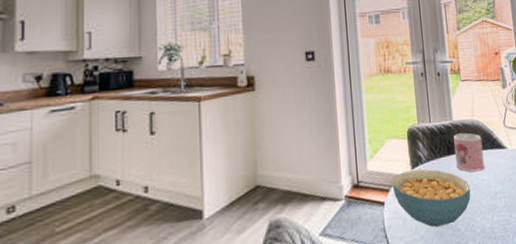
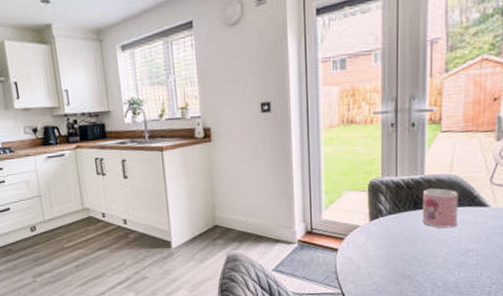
cereal bowl: present [392,169,471,228] -> none [347,221,437,276]

